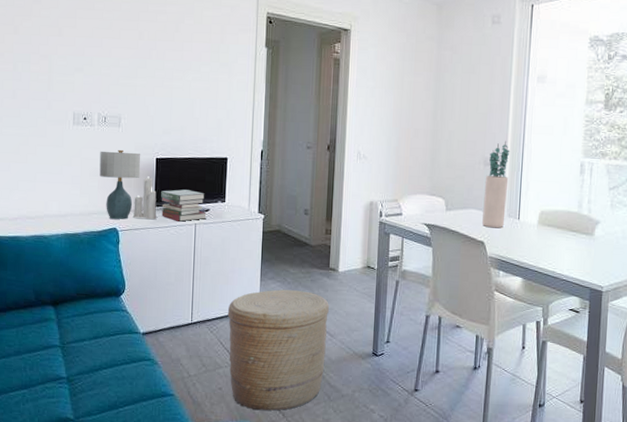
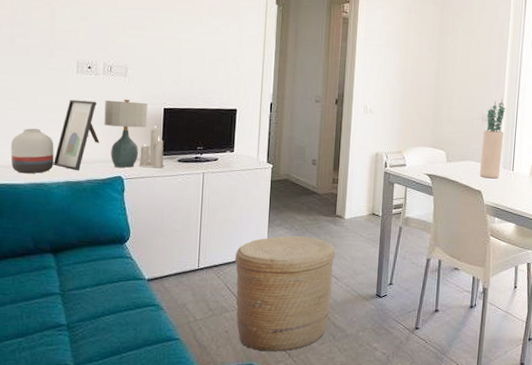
vase: none [13,181,53,226] -> present [11,128,54,174]
picture frame: none [52,151,95,223] -> present [53,99,100,171]
books: present [161,189,207,222] -> none [168,139,215,171]

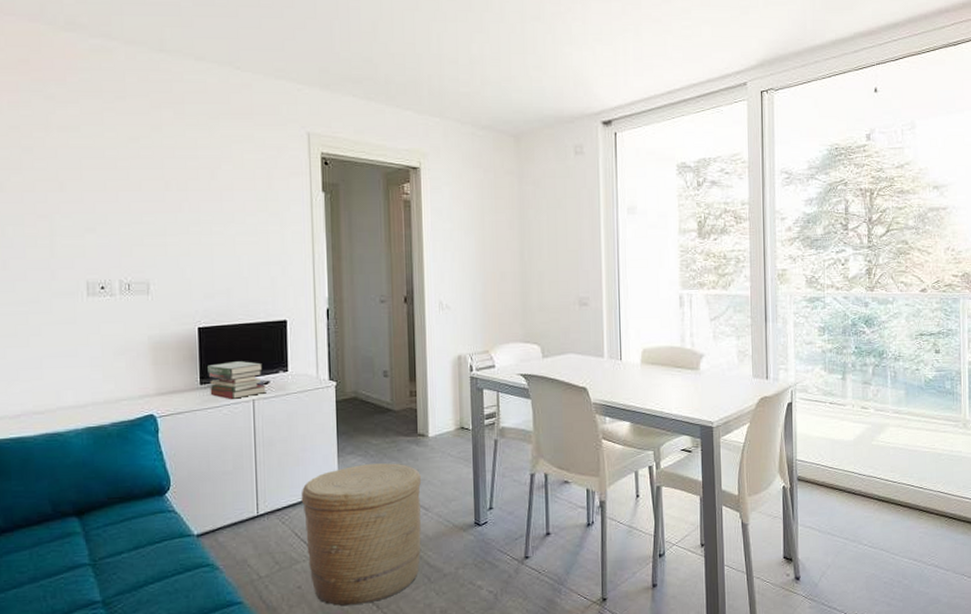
vase: present [11,128,54,174] -> none [13,368,68,424]
picture frame: present [53,99,100,171] -> none [68,327,123,414]
table lamp: present [104,99,148,168] -> none [125,321,180,404]
candle: present [138,126,164,169] -> none [173,349,205,401]
books: none [168,139,215,171] -> present [207,361,266,399]
vase: present [480,98,506,179] -> none [581,277,607,372]

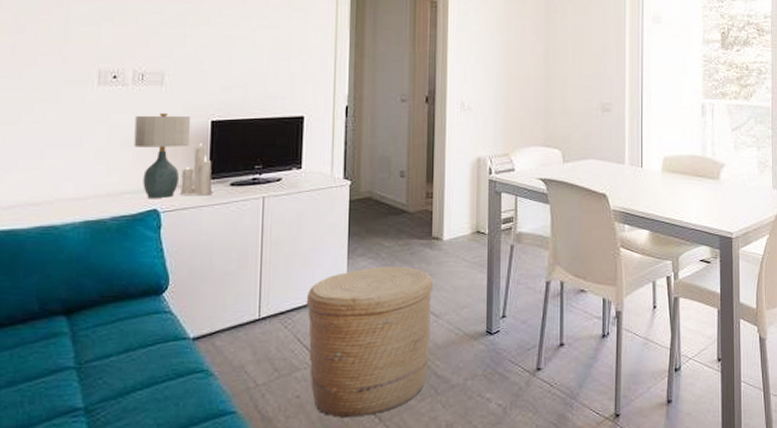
table lamp: none [125,321,180,404] -> present [134,112,191,198]
candle: none [173,349,205,401] -> present [179,143,213,196]
books: present [207,361,266,399] -> none [218,157,278,196]

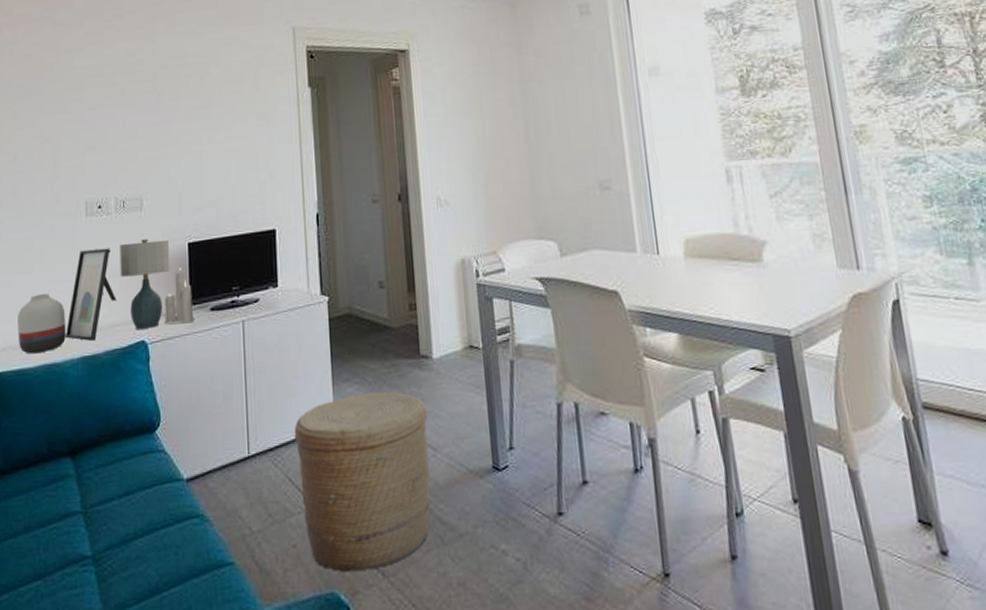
vase: none [9,157,68,215] -> present [18,294,66,354]
picture frame: none [67,118,128,207] -> present [66,248,117,342]

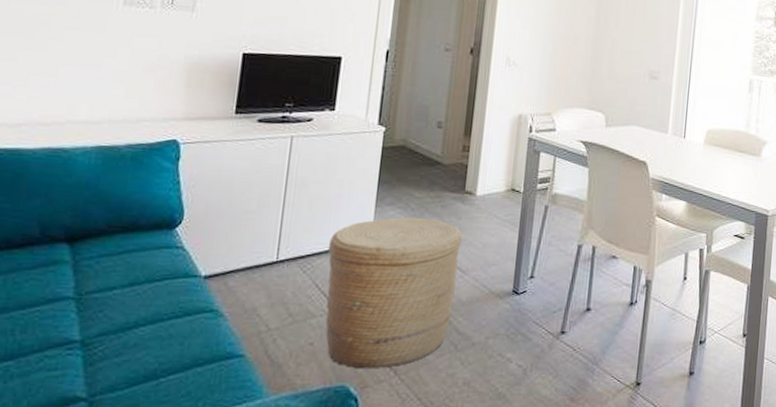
vase: present [18,294,66,354] -> none [16,74,83,135]
picture frame: present [66,248,117,342] -> none [79,38,151,133]
table lamp: present [120,238,170,329] -> none [157,40,222,129]
candle: present [164,267,194,324] -> none [202,75,240,131]

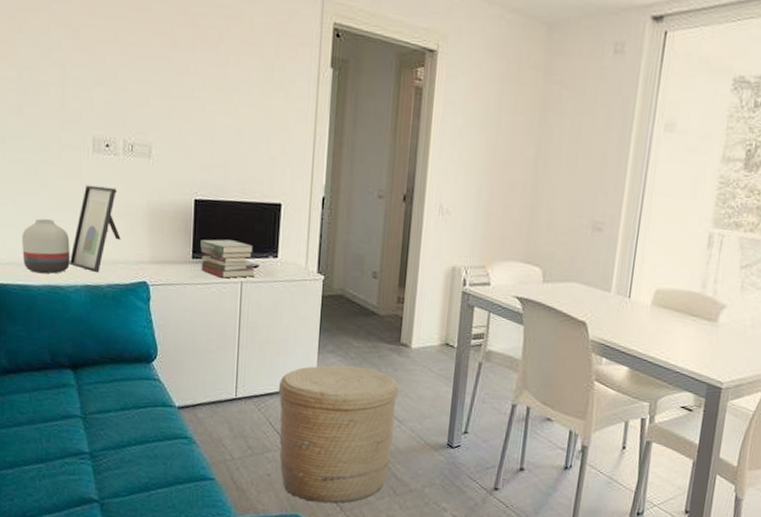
vase: none [16,74,83,135] -> present [22,218,70,274]
picture frame: none [79,38,151,133] -> present [70,185,121,273]
books: none [245,93,308,134] -> present [200,239,255,279]

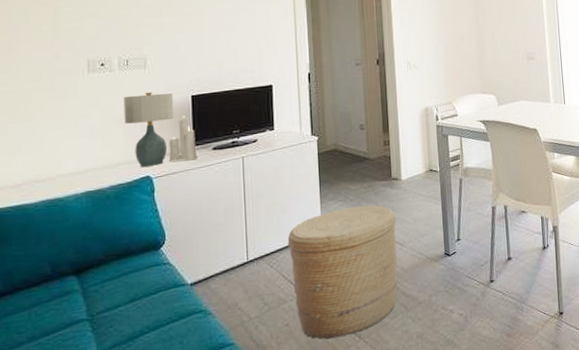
vase: present [22,218,70,274] -> none [16,139,68,192]
picture frame: present [70,185,121,273] -> none [68,99,121,179]
table lamp: none [125,186,176,272] -> present [123,92,174,167]
candle: none [166,221,195,275] -> present [168,115,197,162]
books: present [200,239,255,279] -> none [200,123,255,158]

